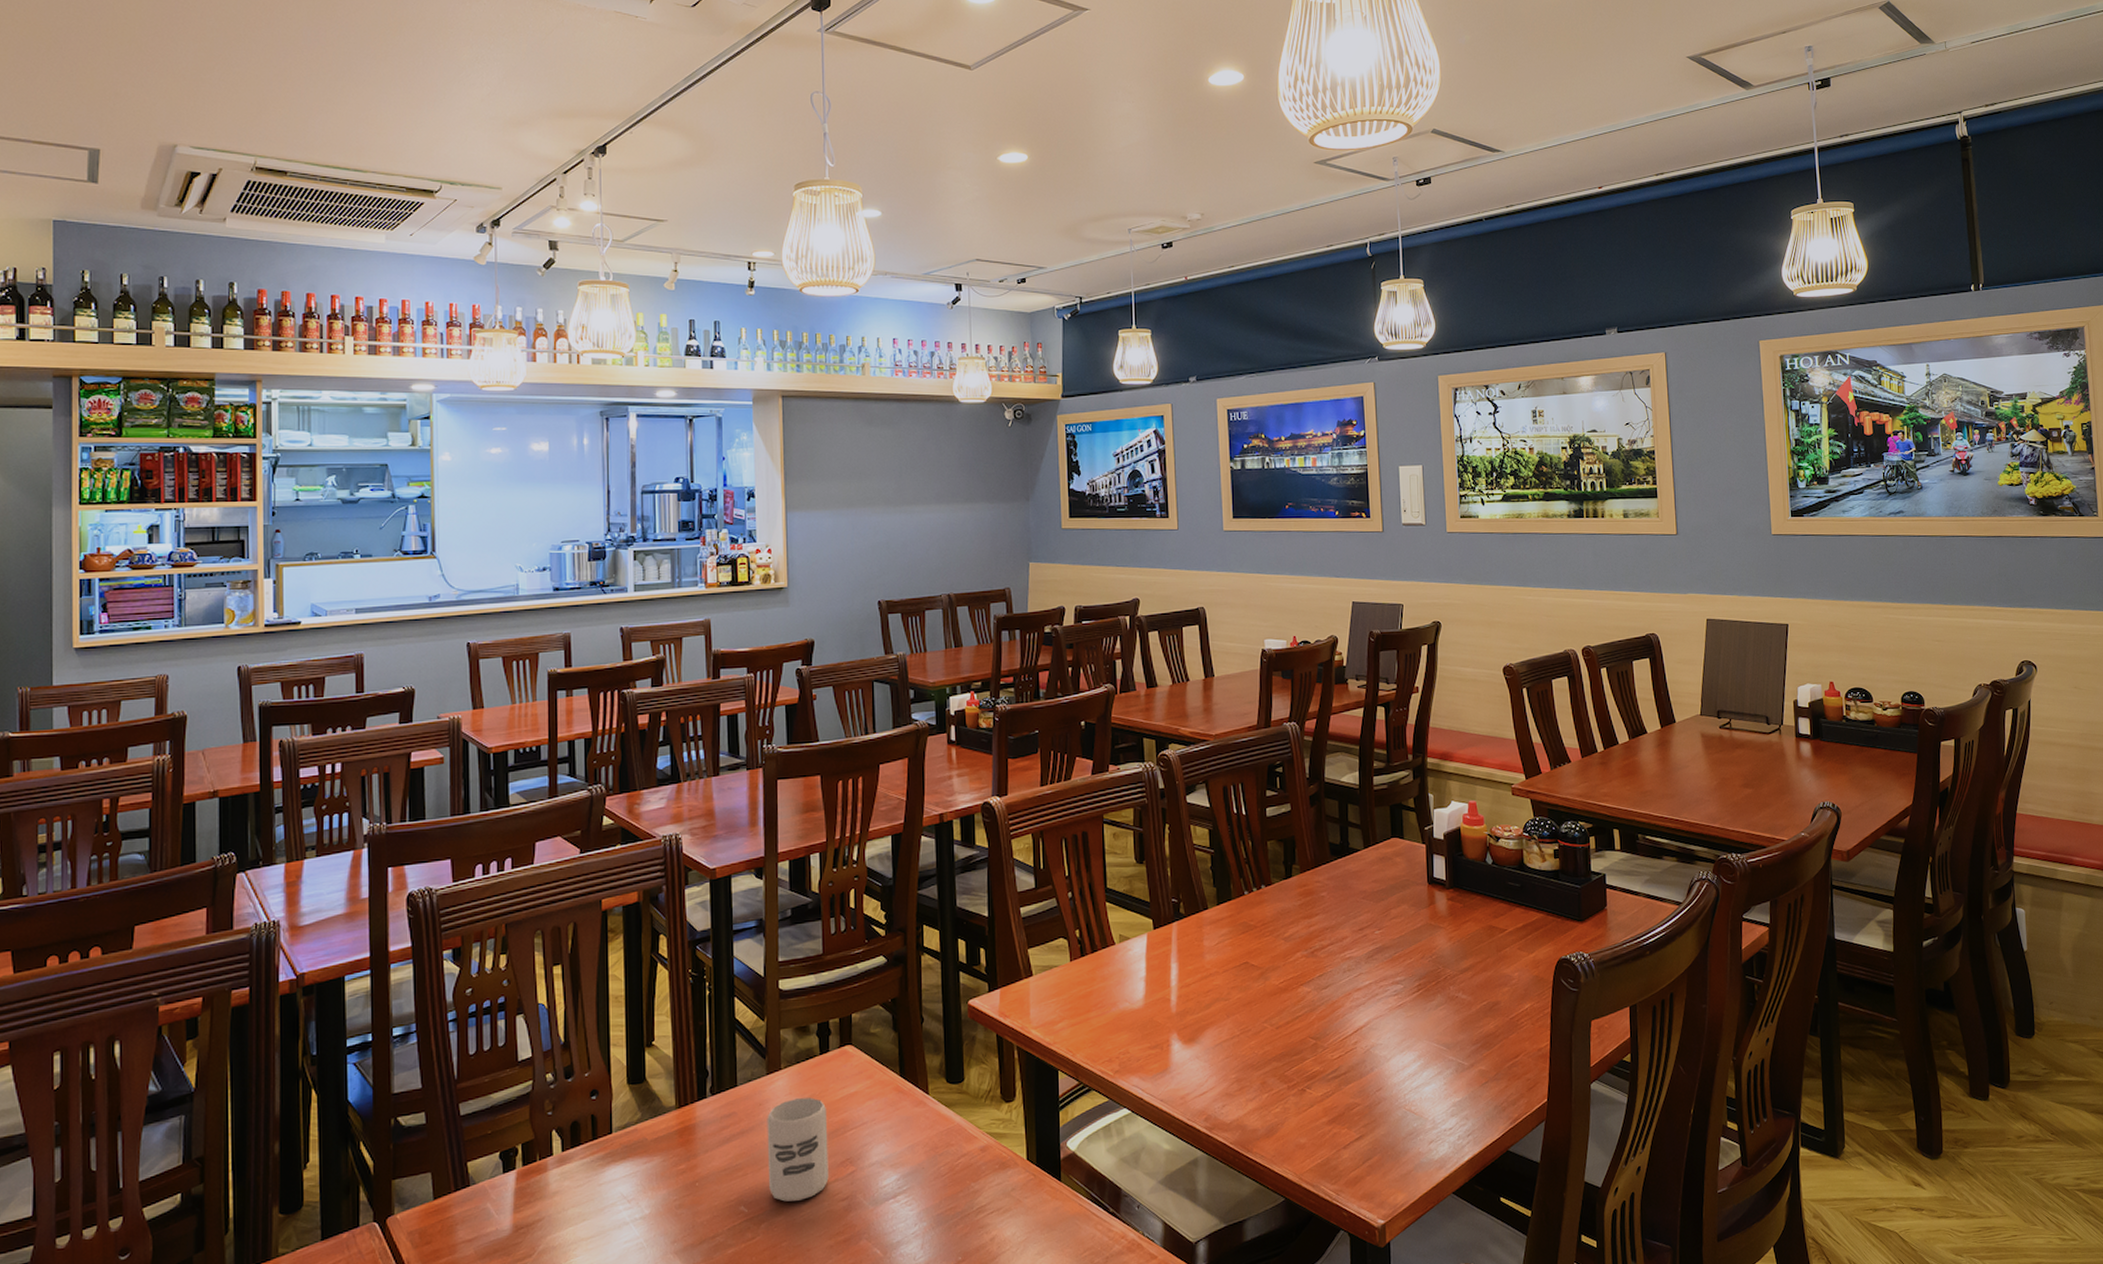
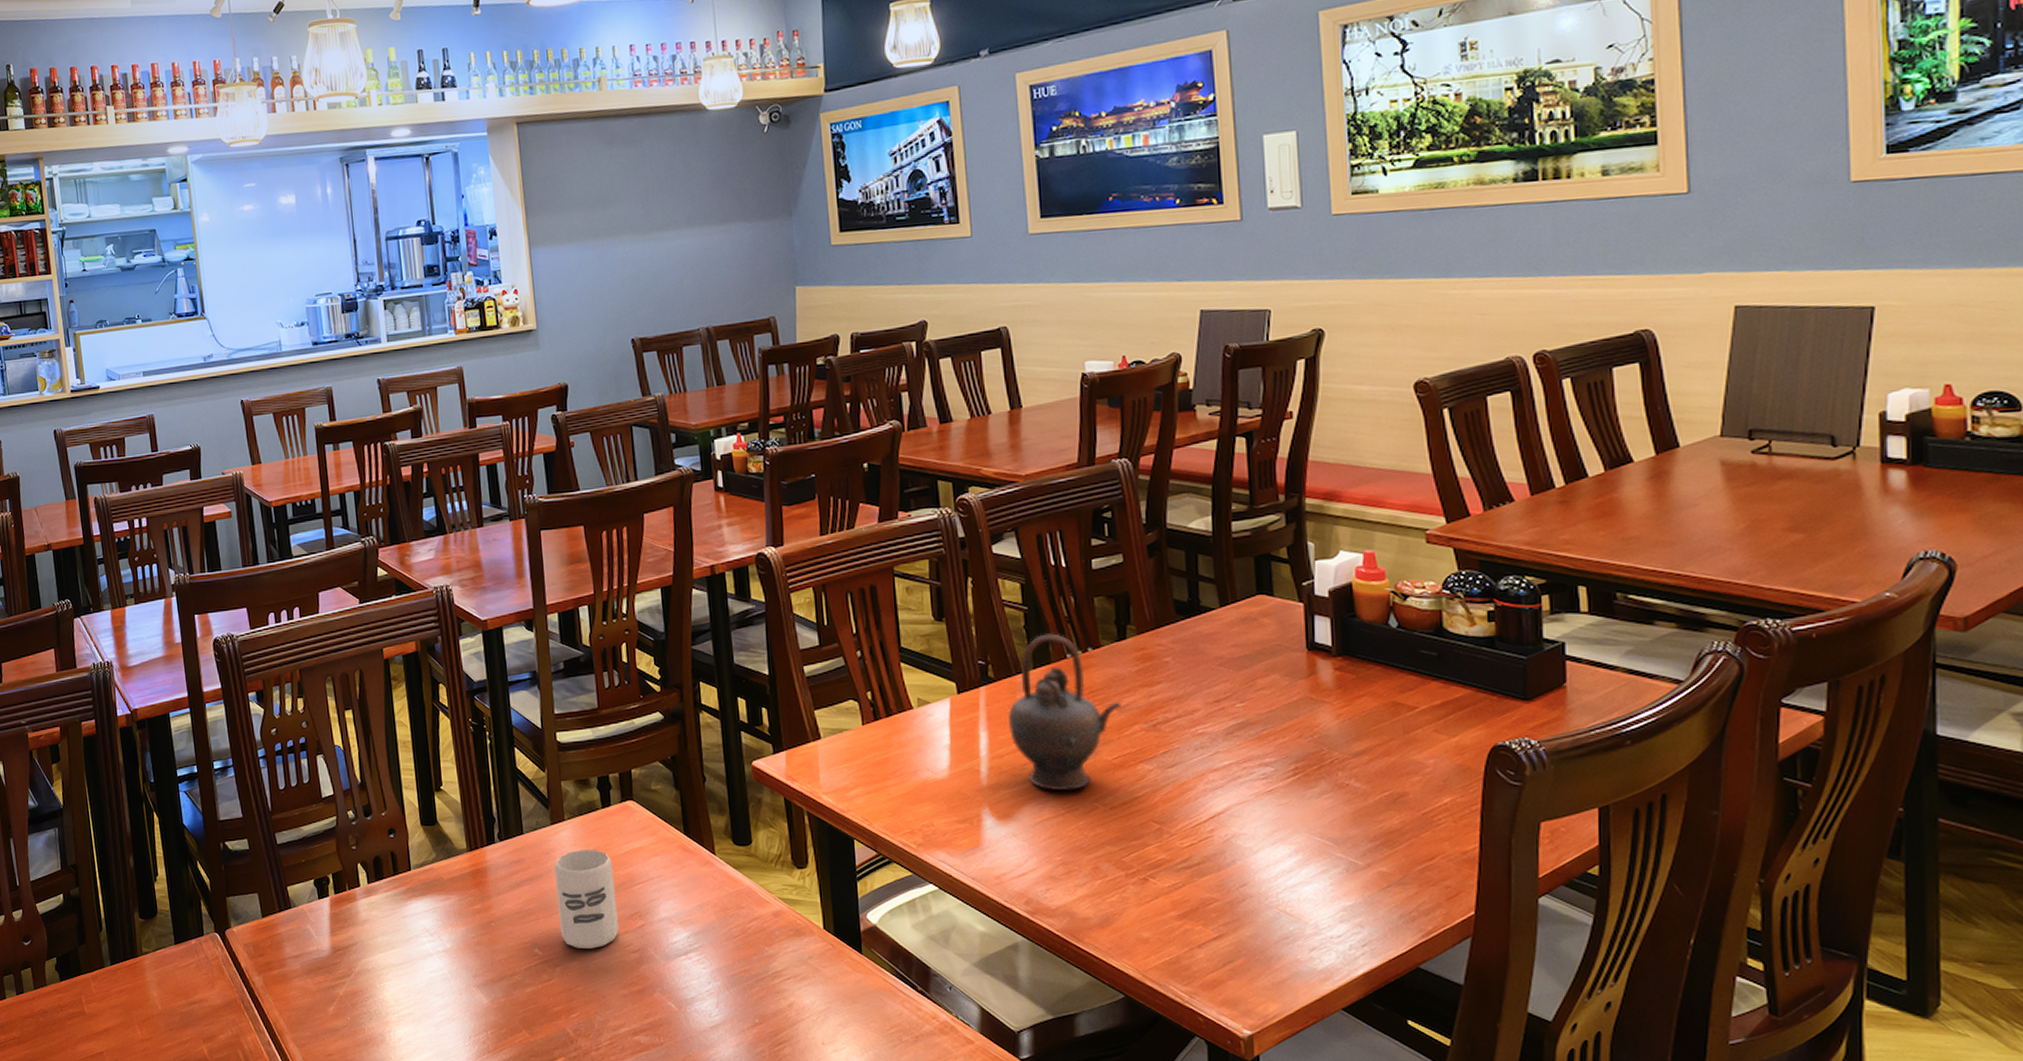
teapot: none [1196,873,1287,1014] -> present [1008,633,1122,791]

